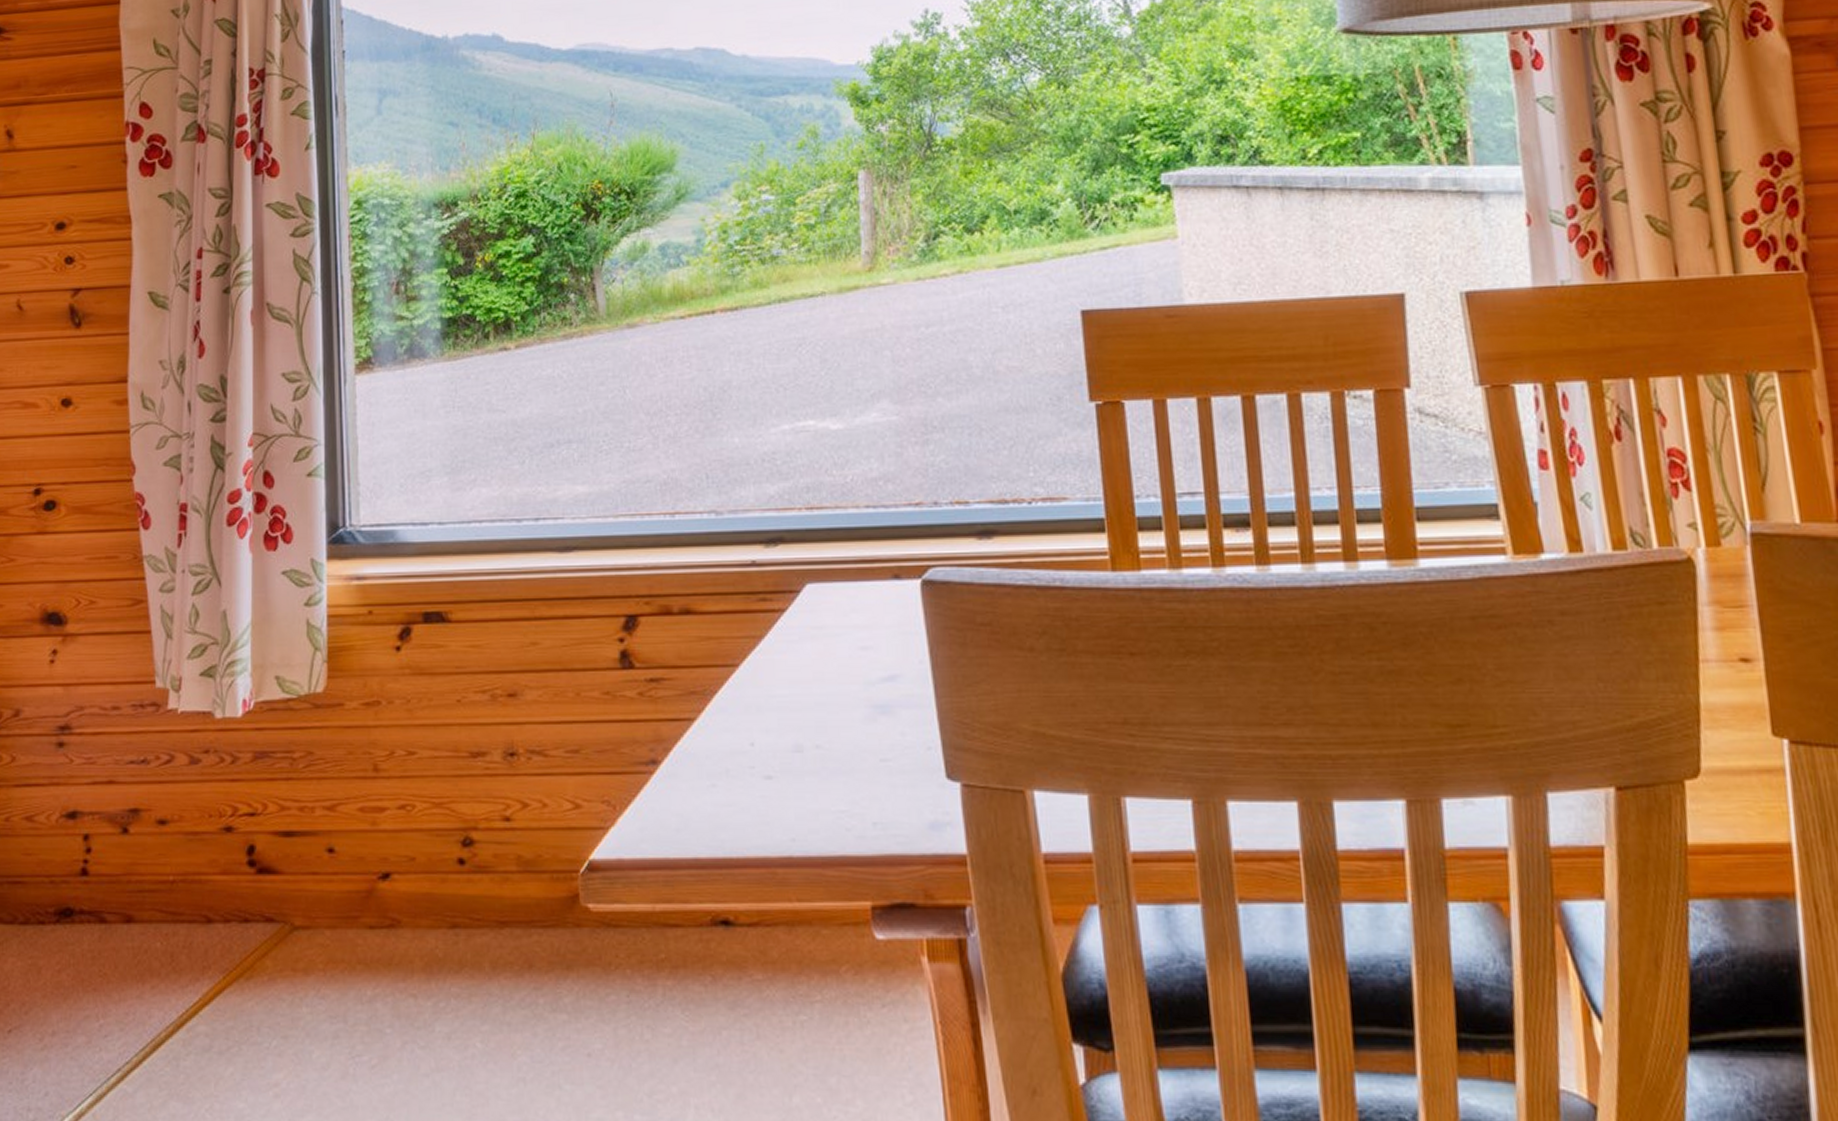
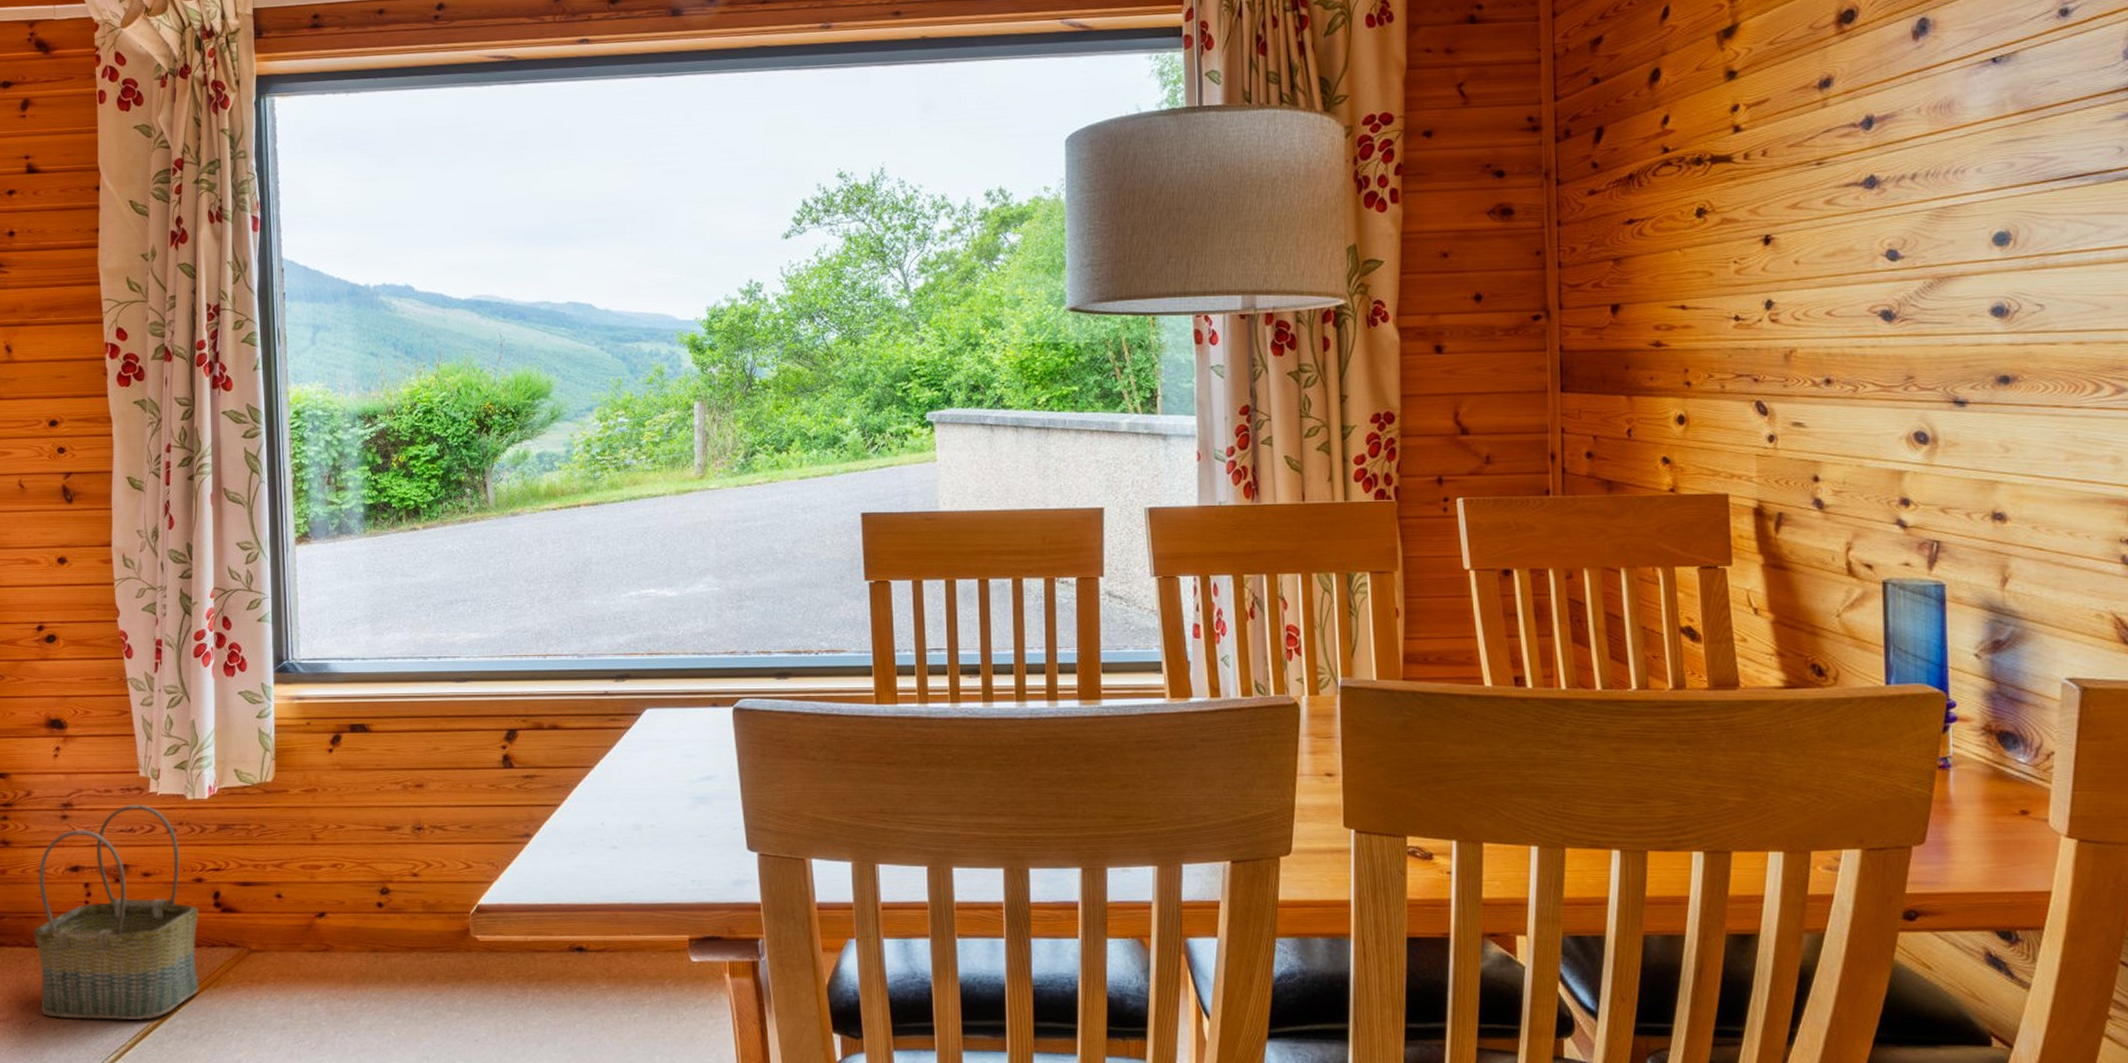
basket: none [18,727,228,1027] -> present [34,805,200,1021]

